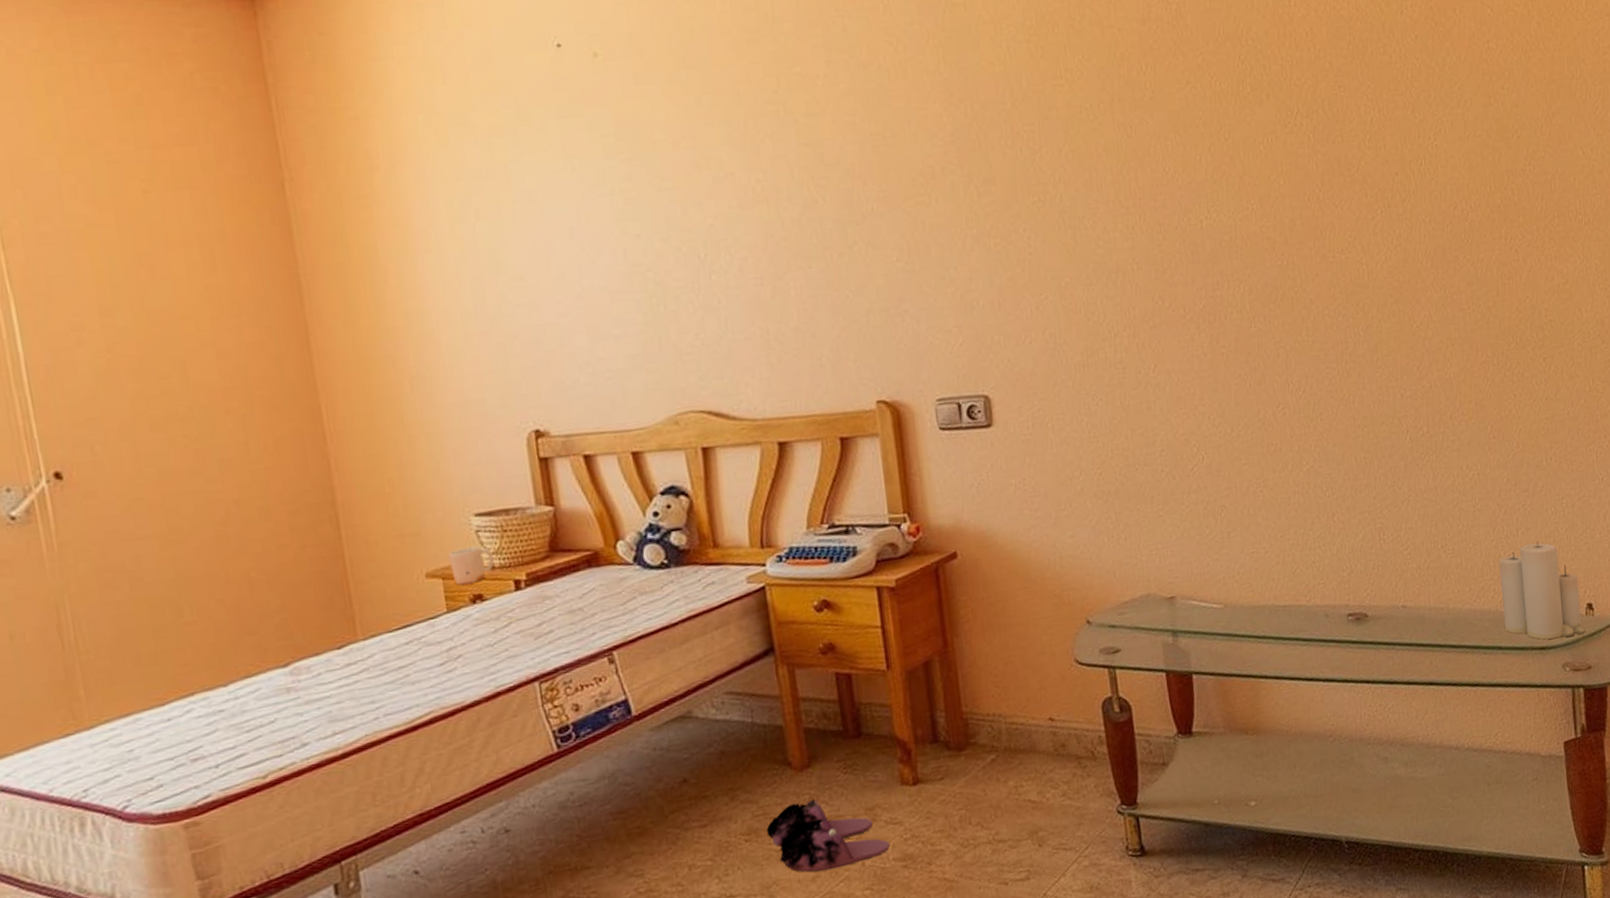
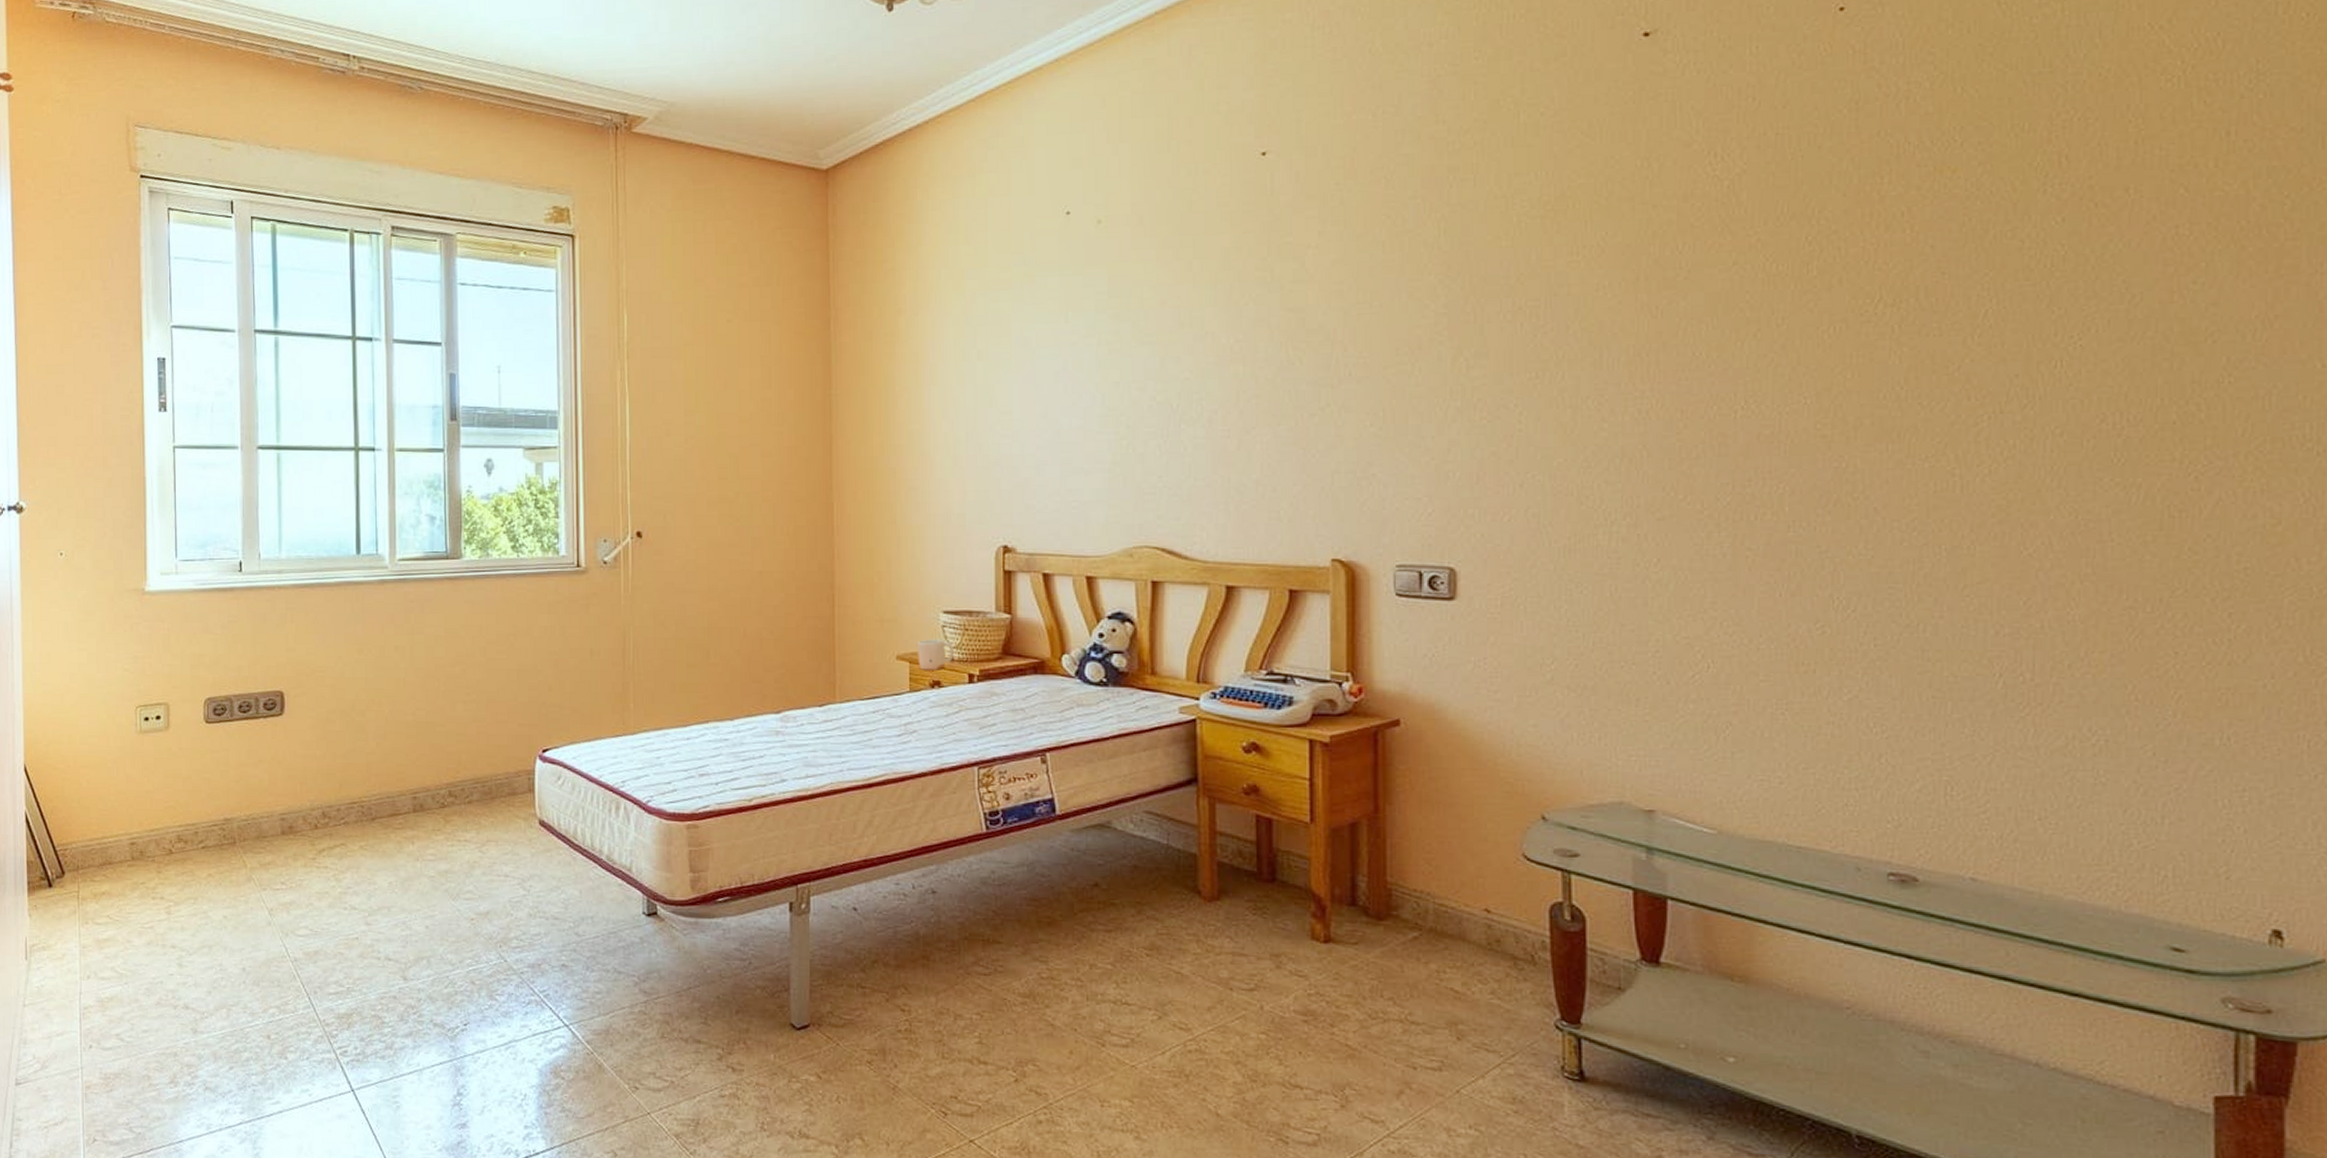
slippers: present [766,799,891,873] -> none [1168,930,1293,1005]
candle: present [1499,541,1586,640] -> none [2128,837,2267,968]

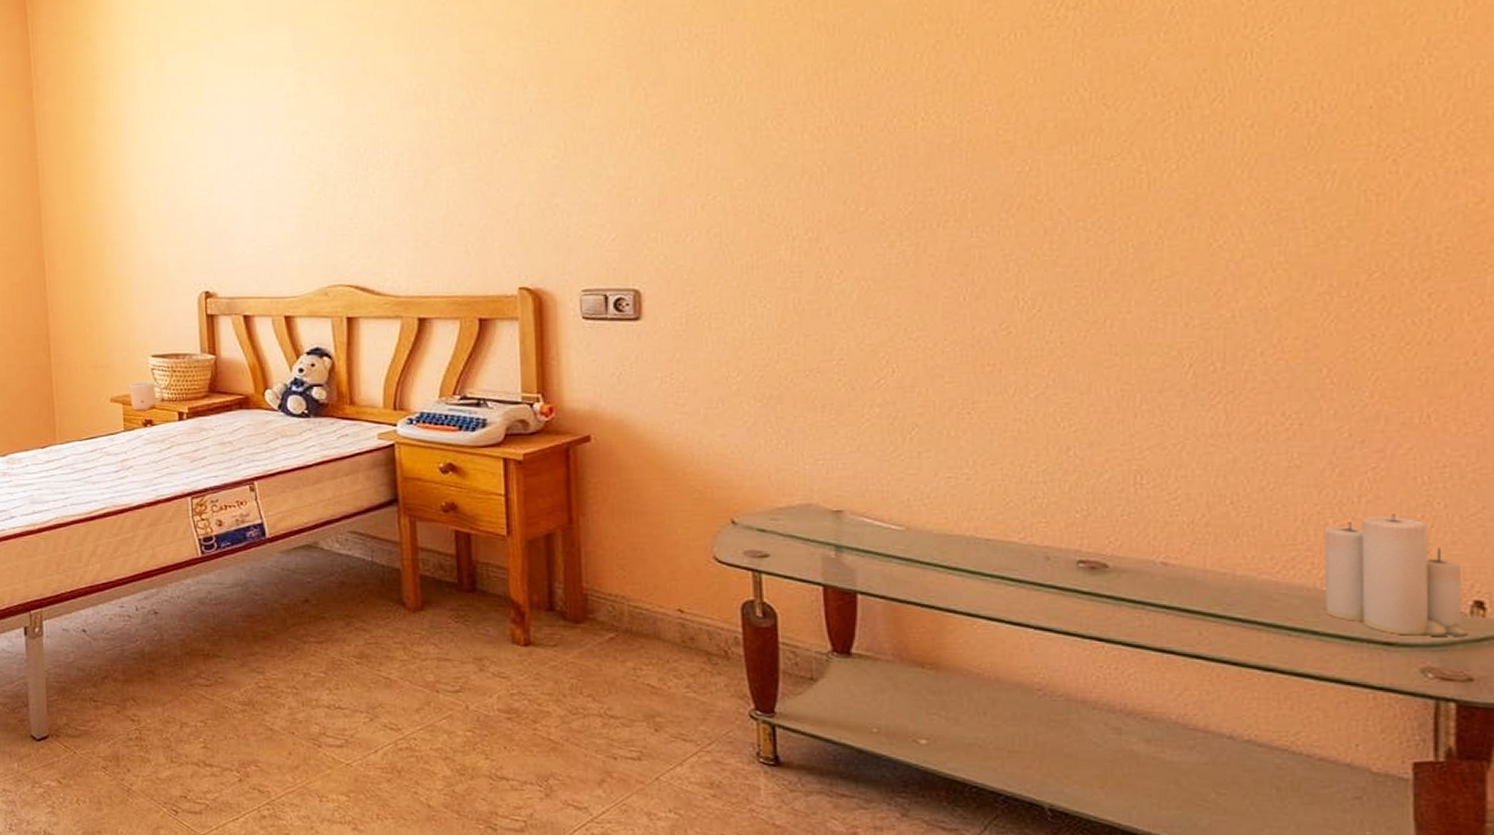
candle: none [2128,837,2267,968] -> present [1323,514,1468,638]

